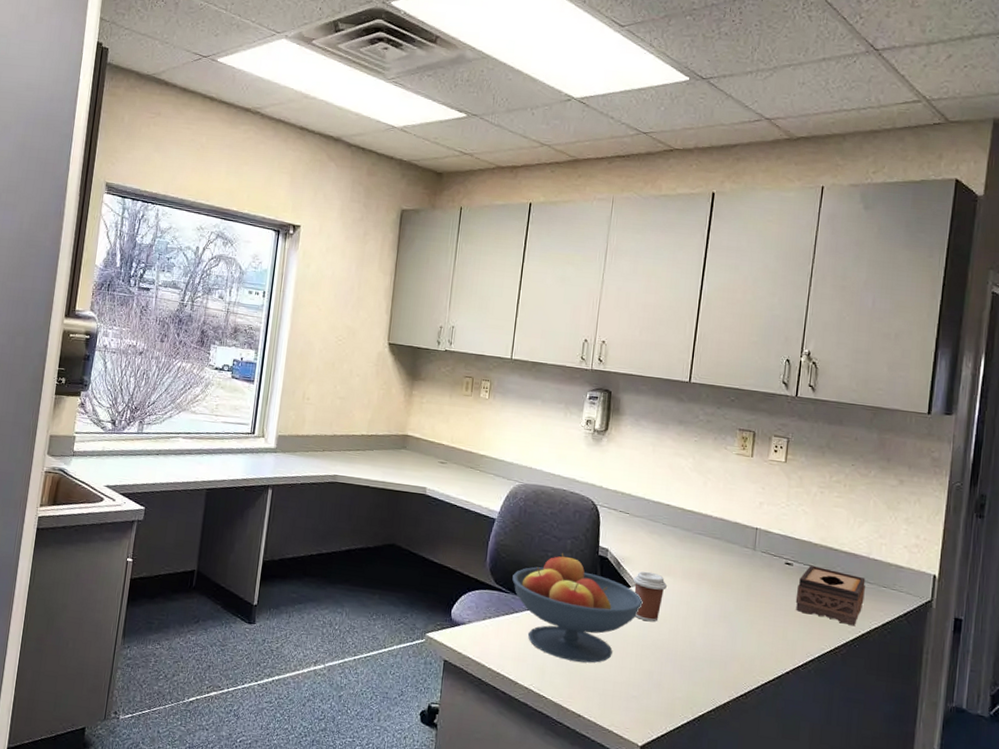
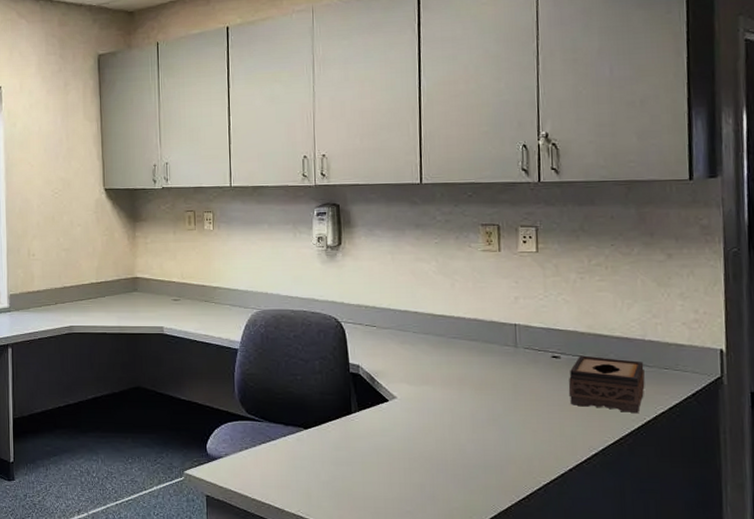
fruit bowl: present [512,553,643,663] -> none [264,375,404,483]
coffee cup: present [633,571,668,622] -> none [389,383,428,434]

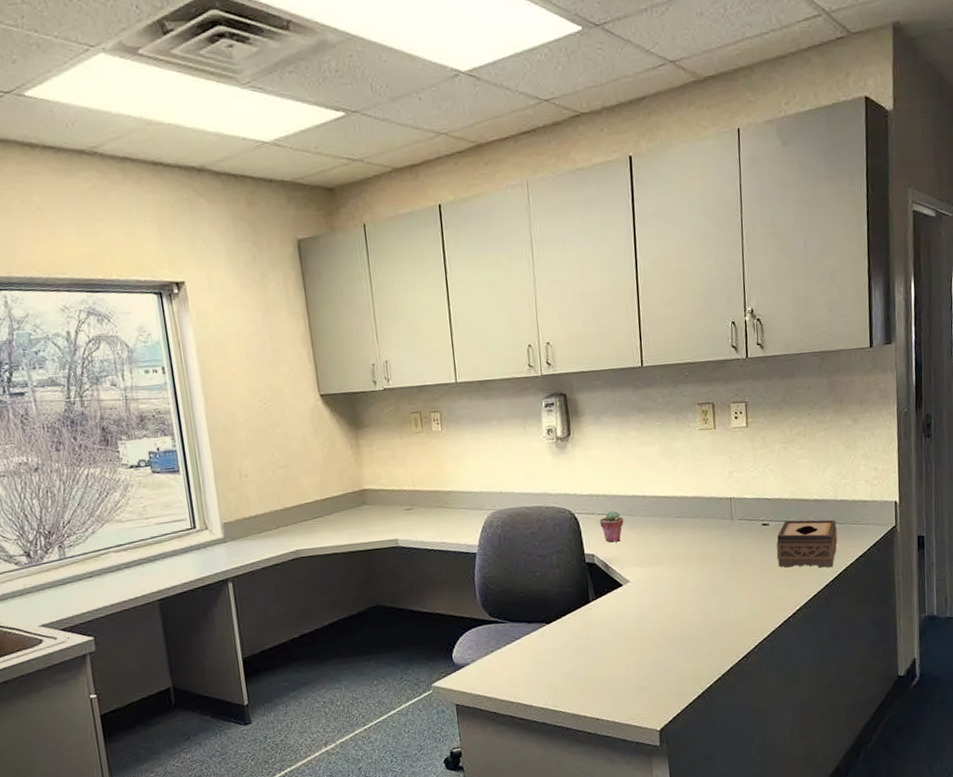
potted succulent: none [367,323,393,355] -> present [600,510,624,543]

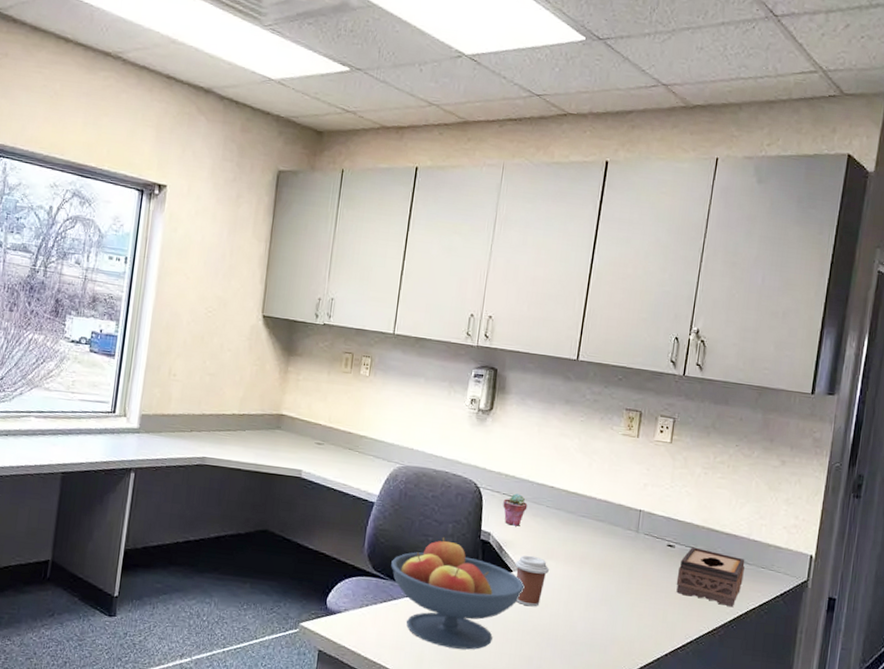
fruit bowl: none [506,570,637,672] -> present [391,537,525,650]
coffee cup: none [623,565,657,614] -> present [514,555,550,607]

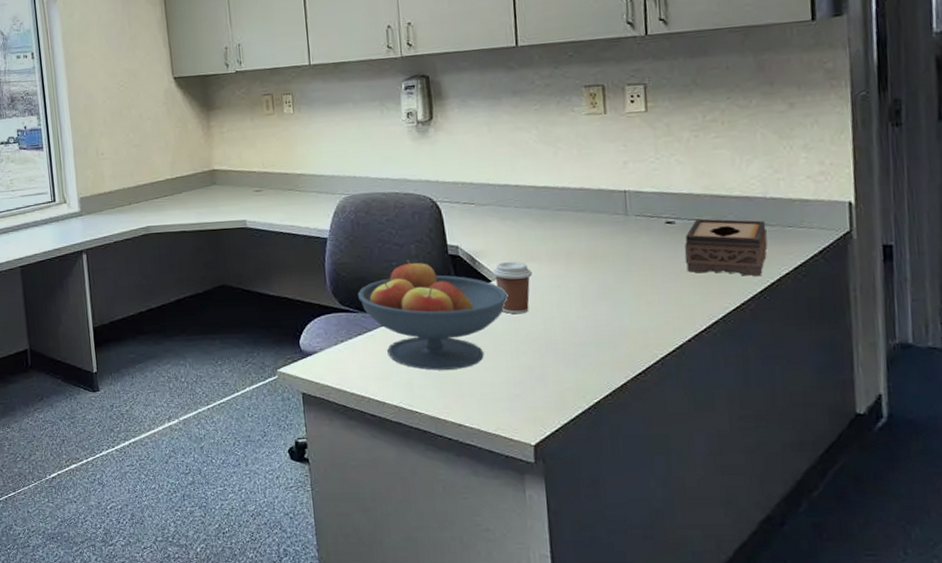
potted succulent: present [503,493,528,526] -> none [465,200,494,234]

